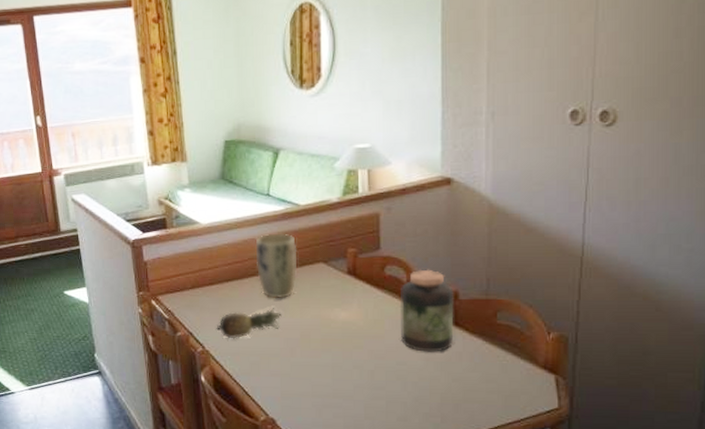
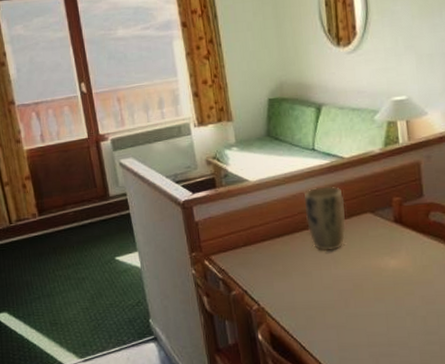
fruit: present [217,308,282,339] -> none [271,260,334,294]

